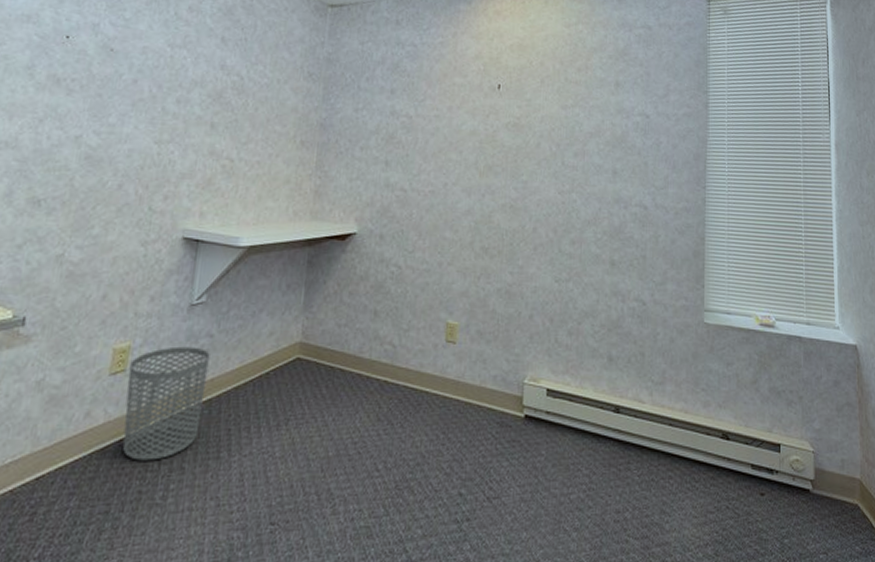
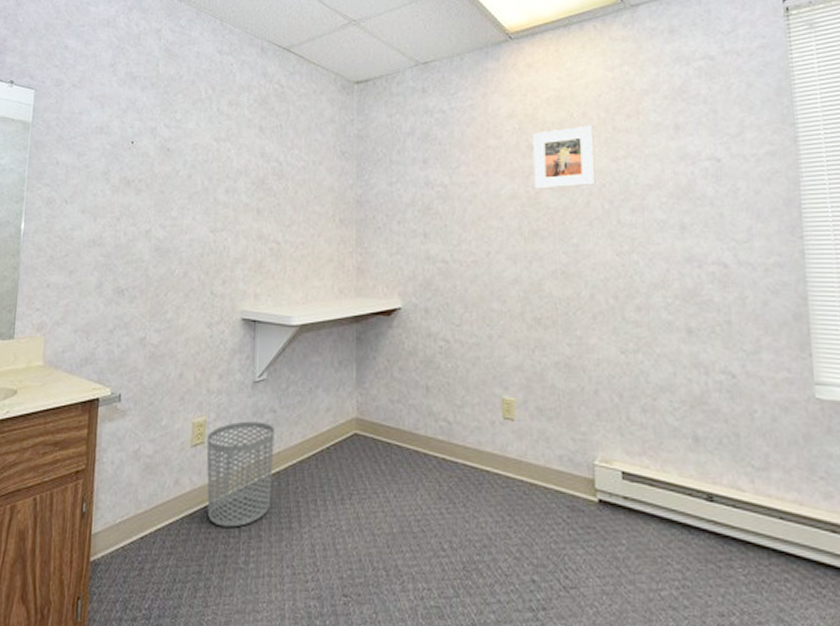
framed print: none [493,74,549,129] -> present [533,125,596,189]

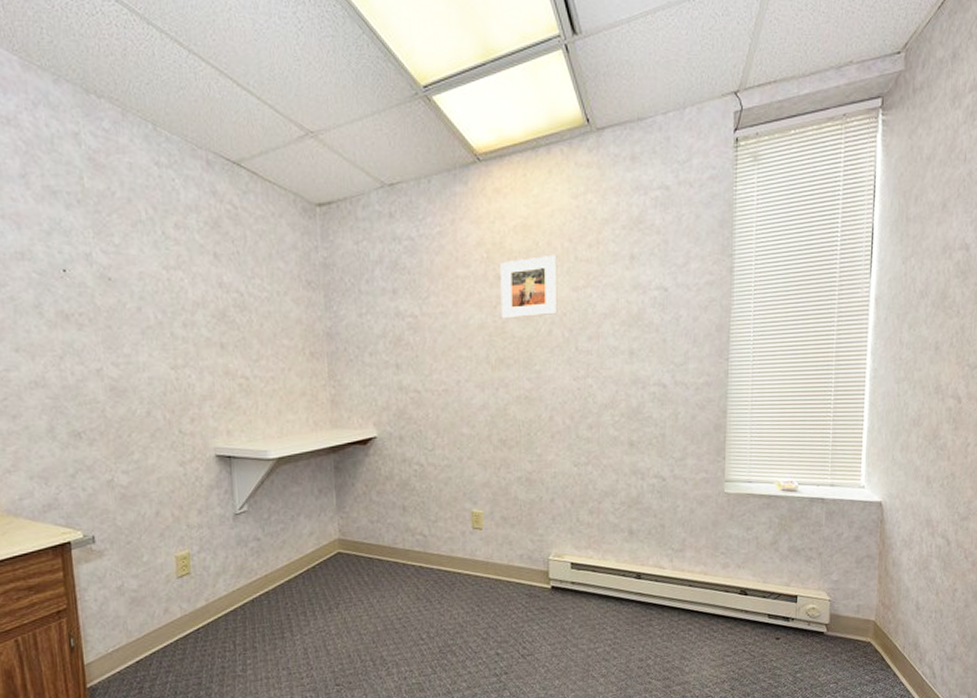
waste bin: present [206,421,275,528] -> none [192,549,263,644]

